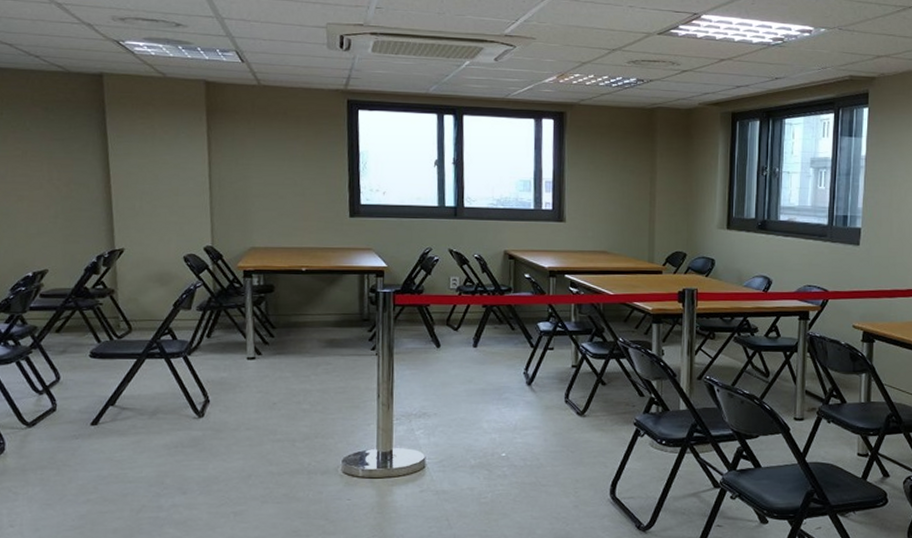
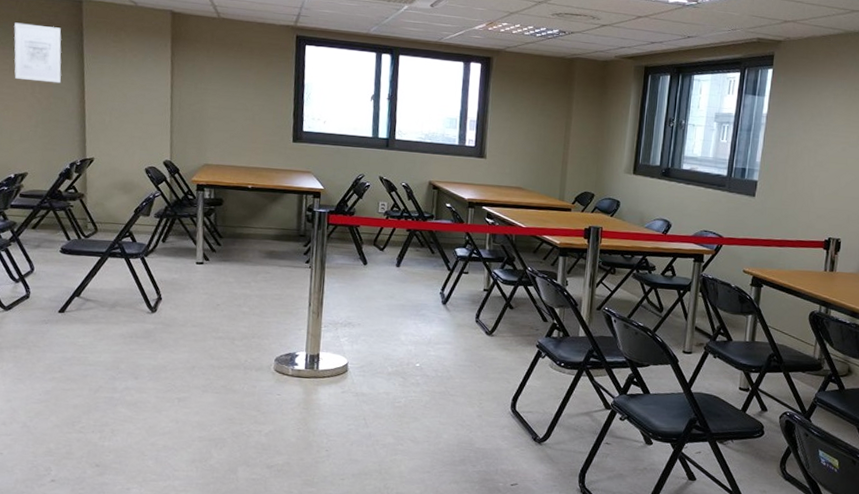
wall art: none [25,102,83,168] -> present [14,22,62,84]

